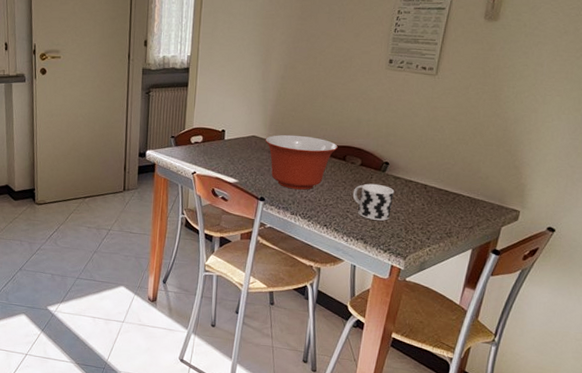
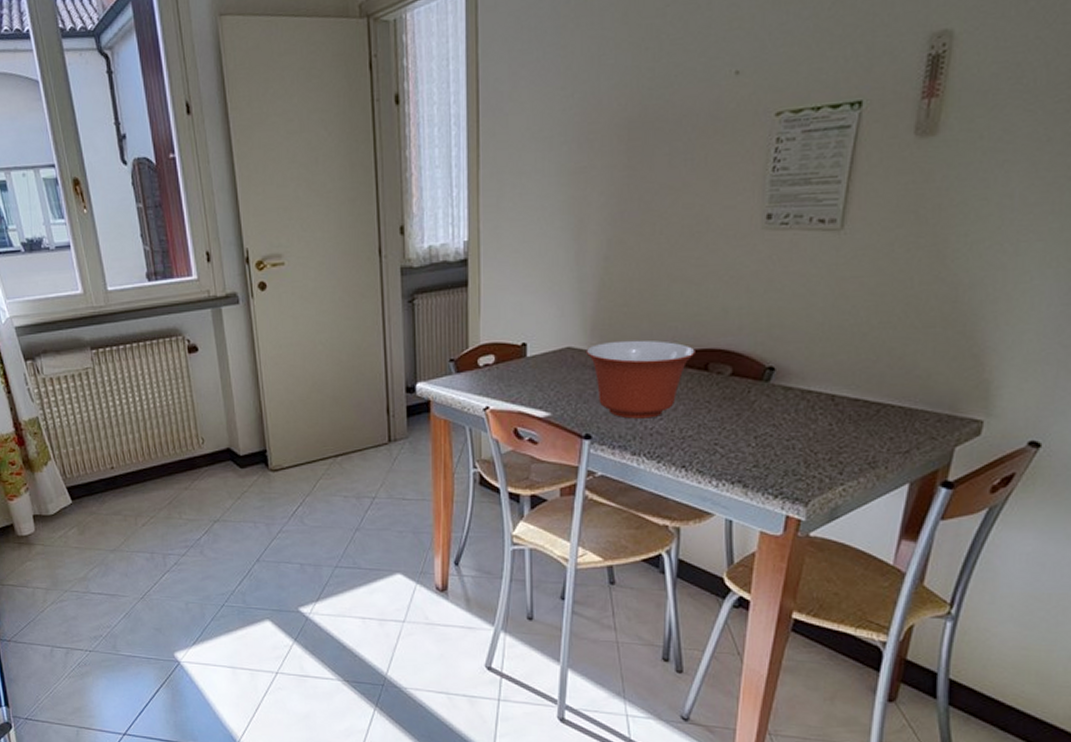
cup: present [352,183,395,221] -> none [722,400,786,453]

